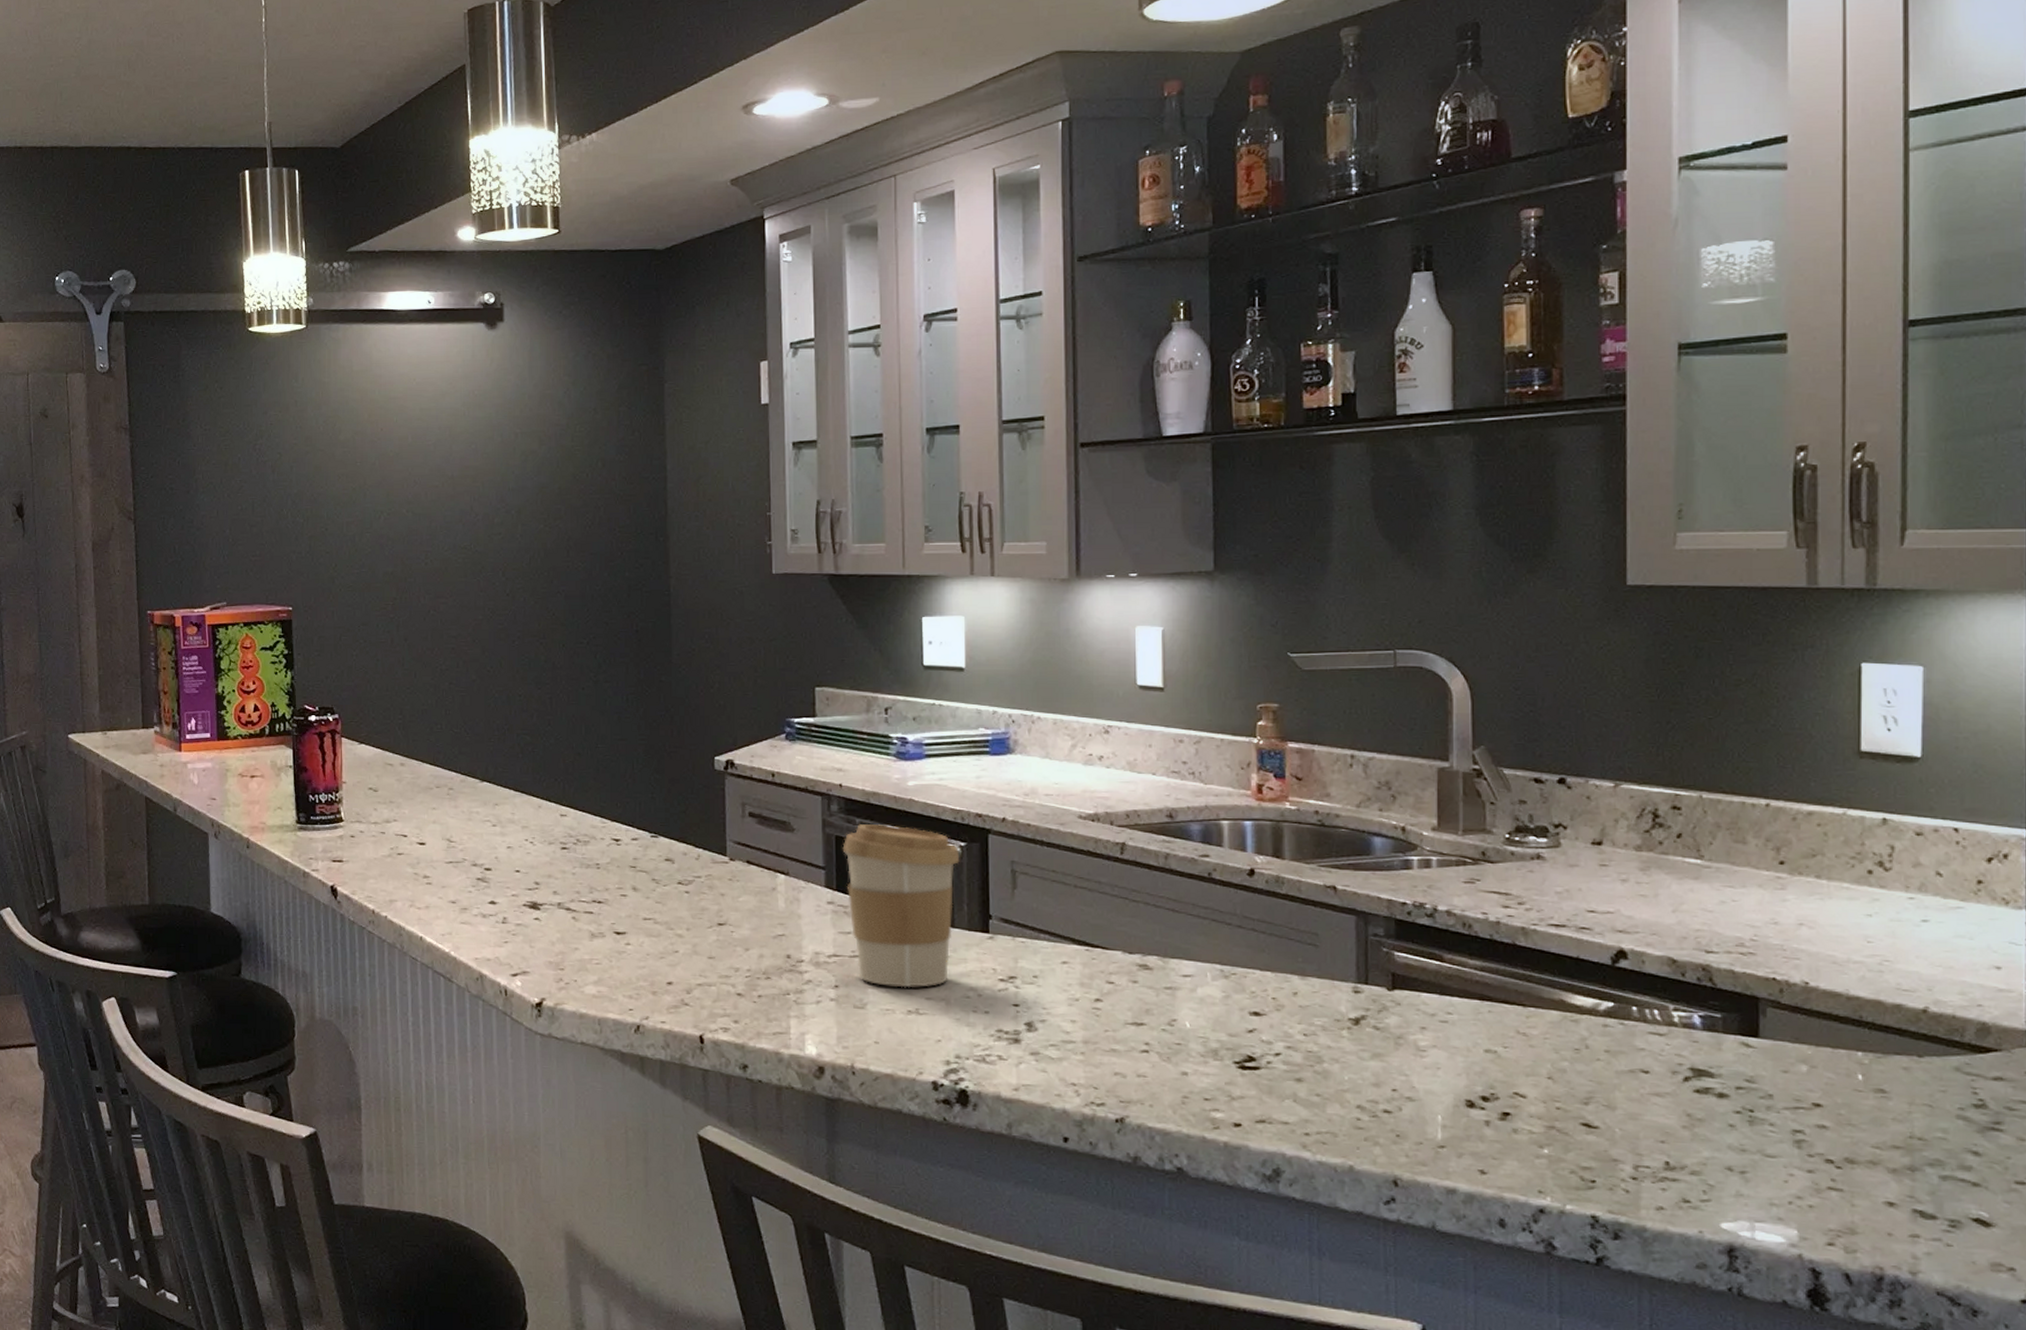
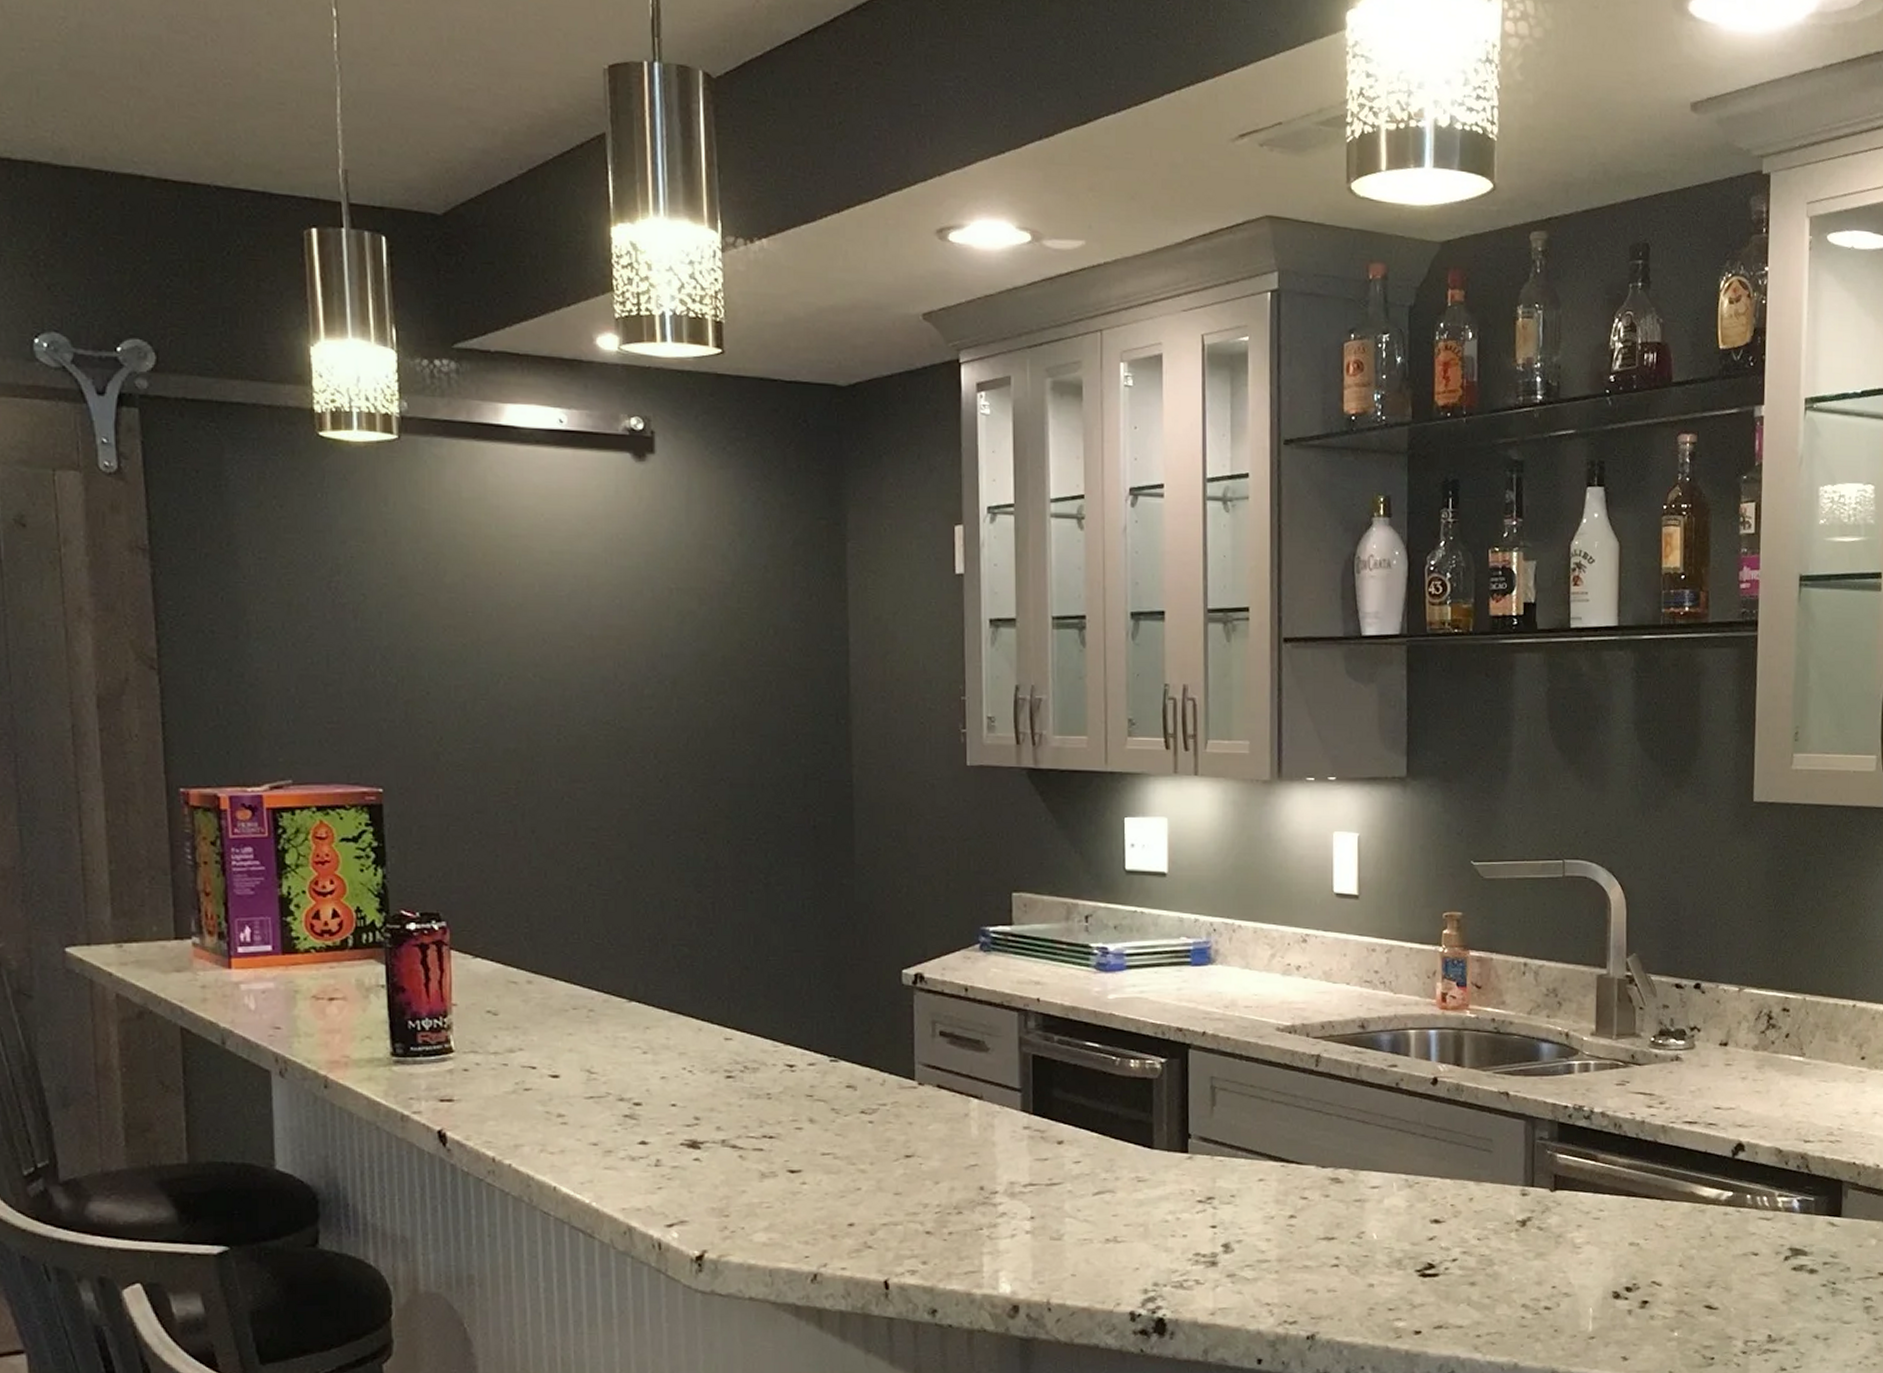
coffee cup: present [842,824,960,988] -> none [1040,1042,1160,1215]

